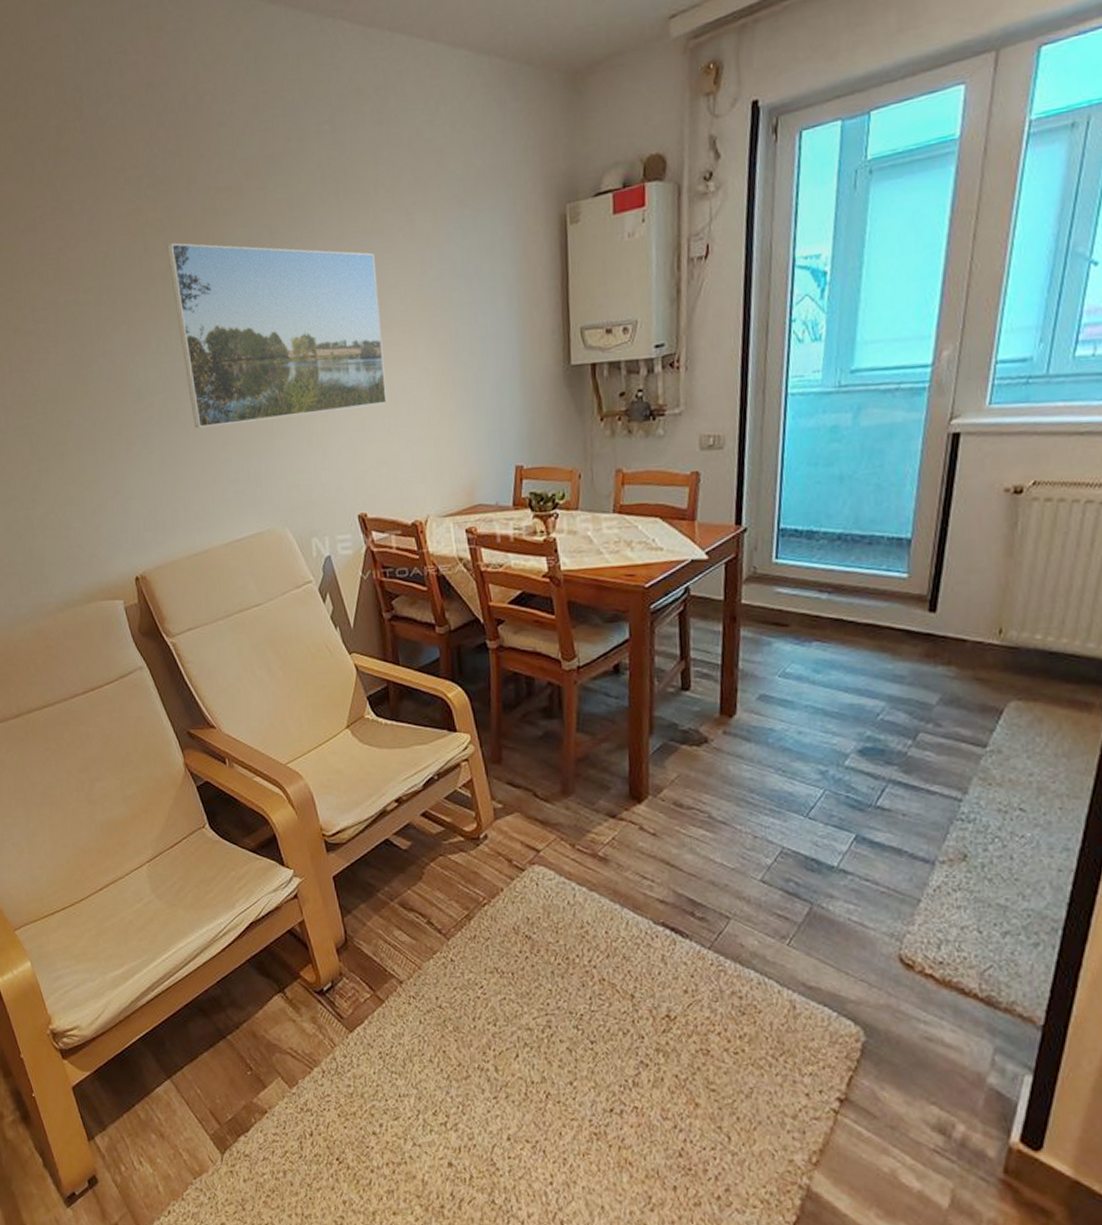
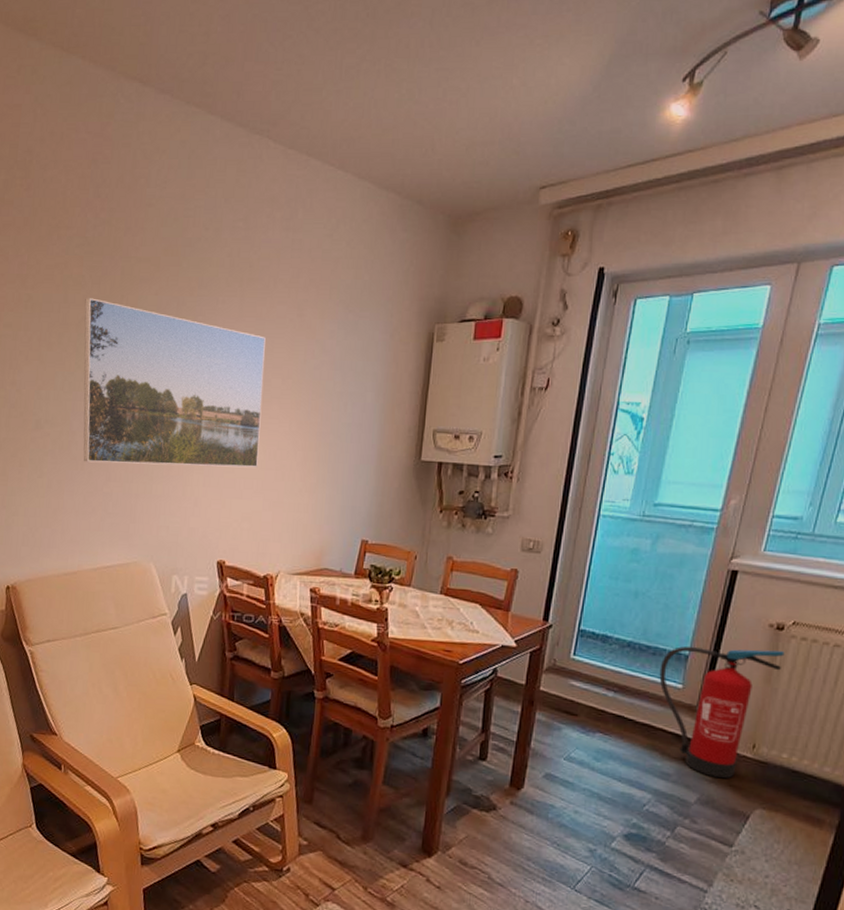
fire extinguisher: none [878,518,1027,672] -> present [659,646,785,778]

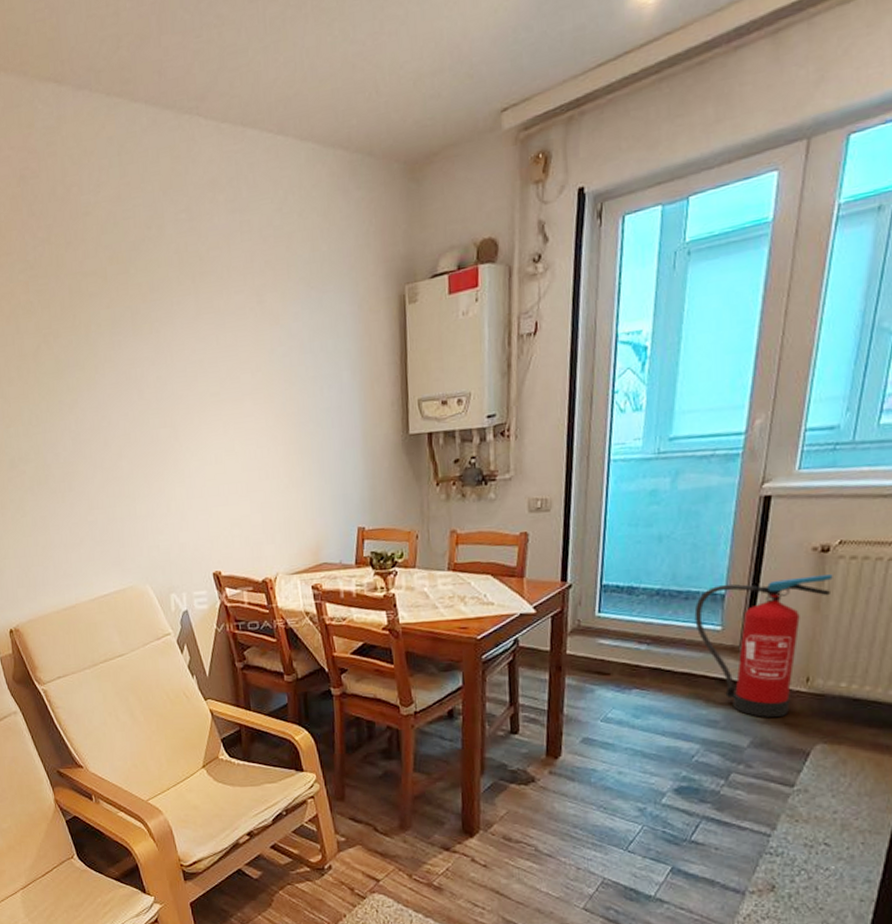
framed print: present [83,298,266,468] -> none [37,323,239,494]

